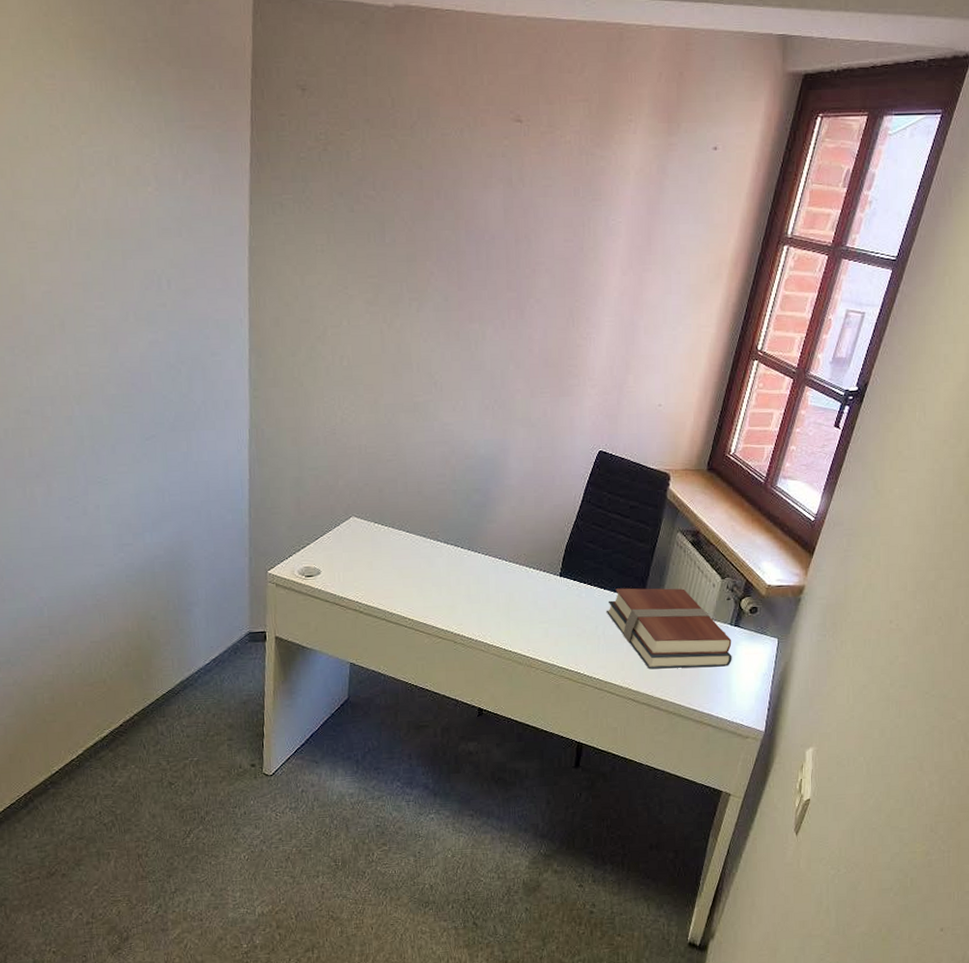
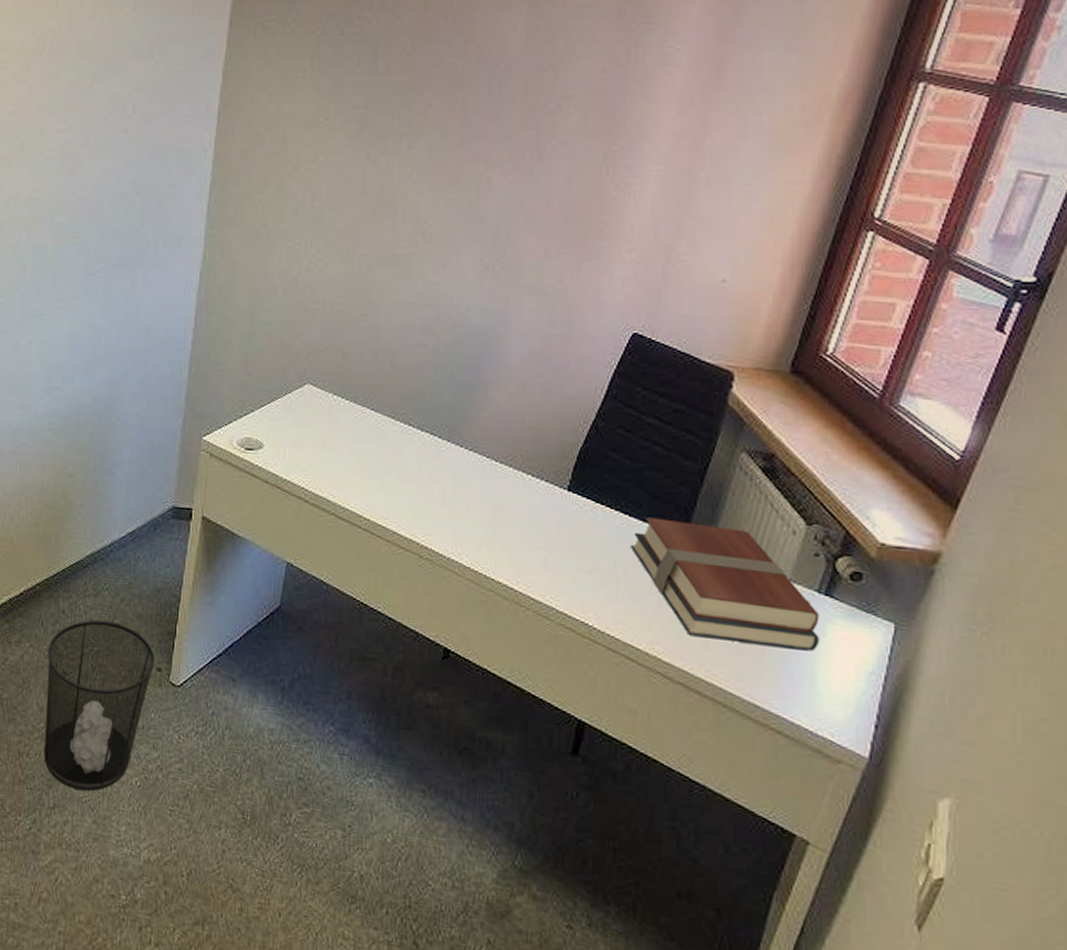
waste bin: none [152,735,249,873] -> present [44,620,155,791]

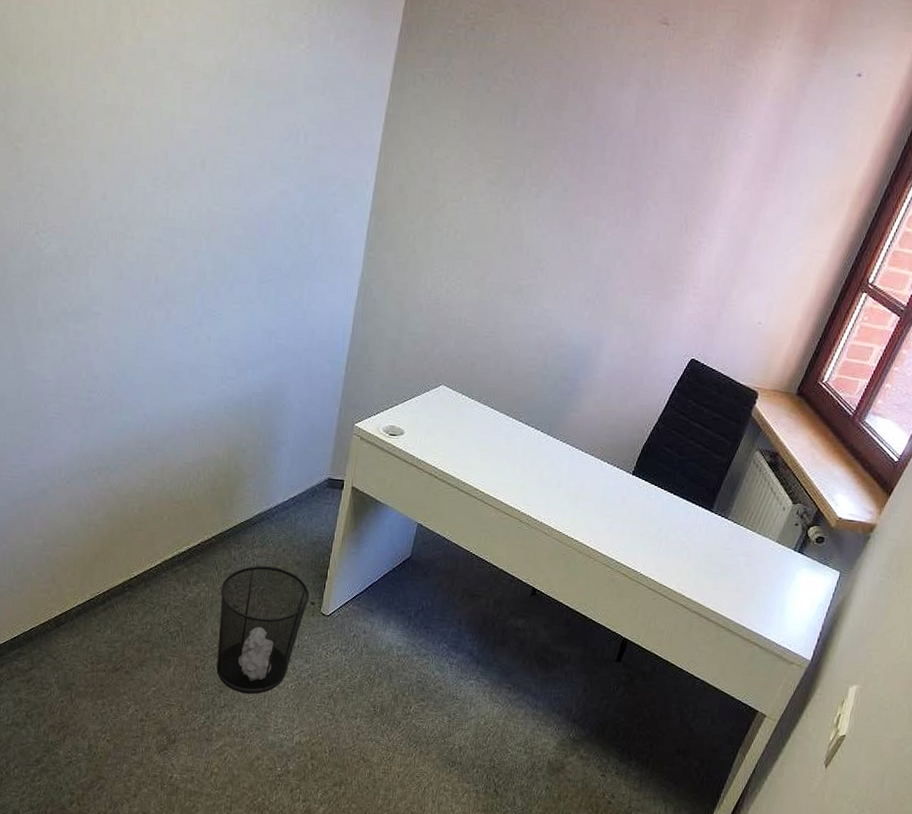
books: present [630,517,820,652] -> none [671,495,793,591]

